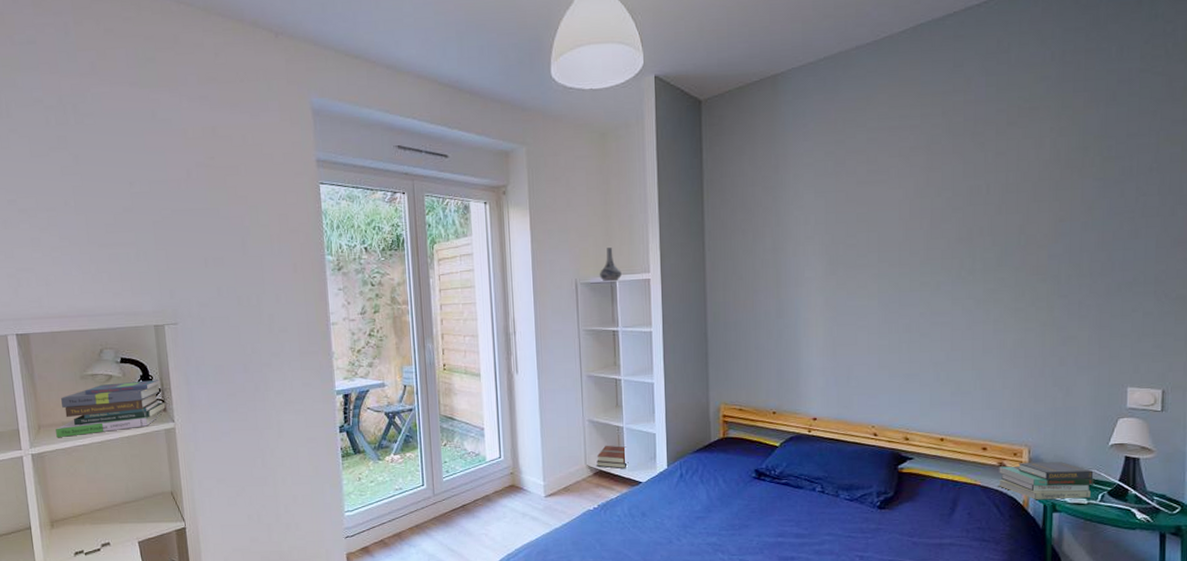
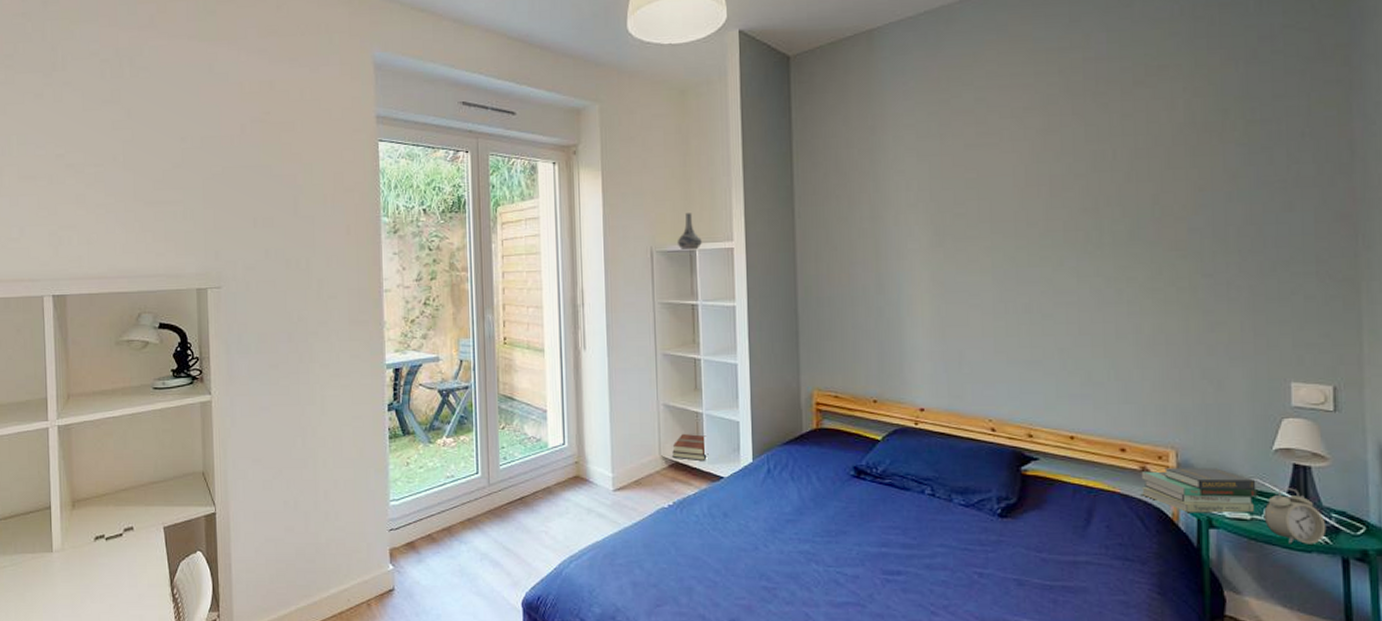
books: present [56,380,166,437] -> none [85,348,203,408]
alarm clock: none [1098,477,1149,523] -> present [1263,488,1327,544]

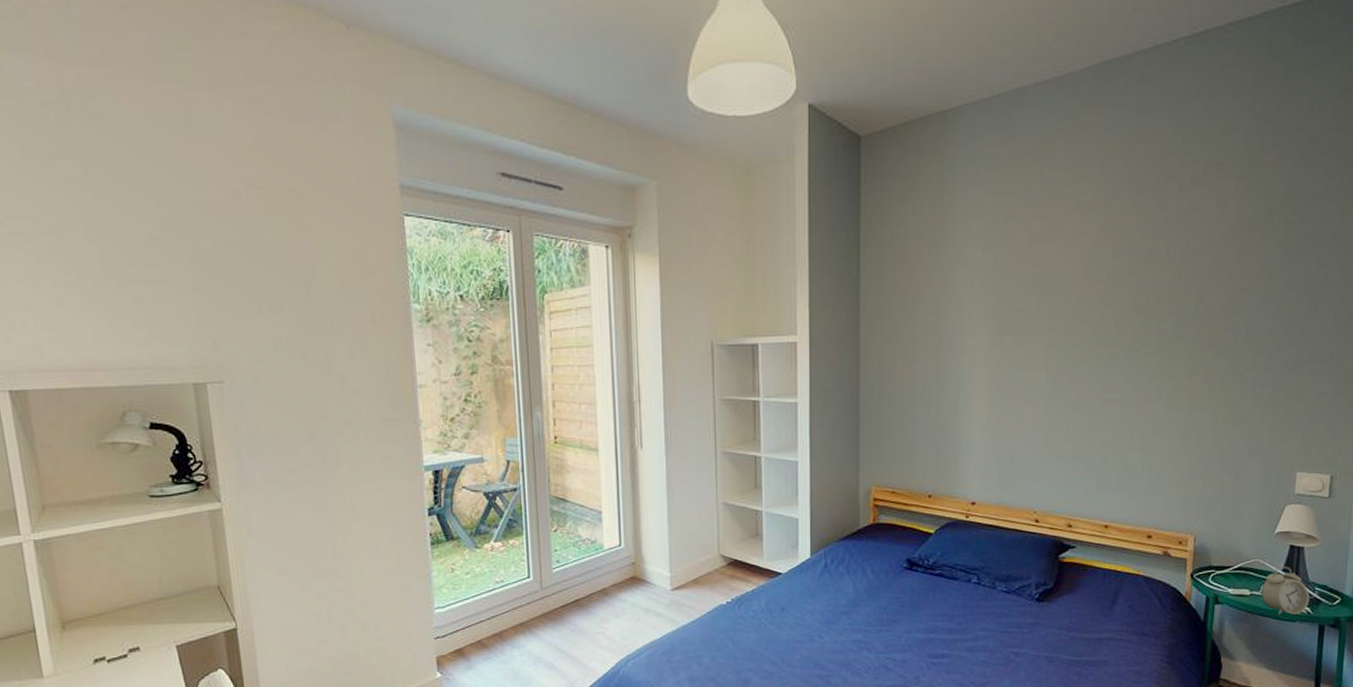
books: present [672,433,709,460] -> none [731,531,767,558]
decorative vase: present [677,213,702,251] -> none [738,304,765,345]
books: present [1141,468,1258,513] -> none [1162,550,1259,592]

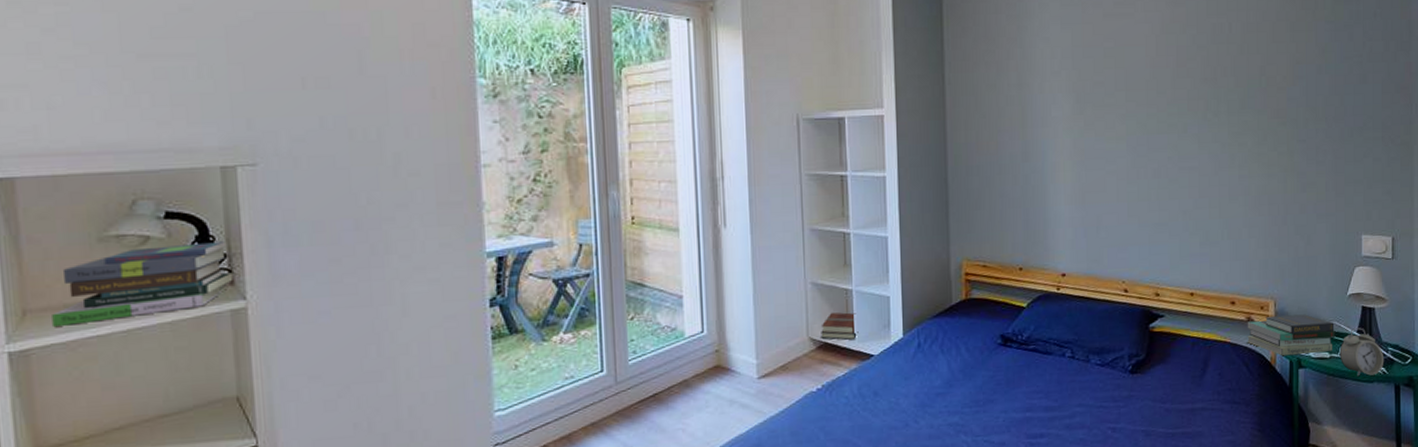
books: none [65,450,209,520] -> present [52,241,233,326]
books: none [731,531,767,558] -> present [821,312,859,340]
books: none [1162,550,1259,592] -> present [1247,314,1336,356]

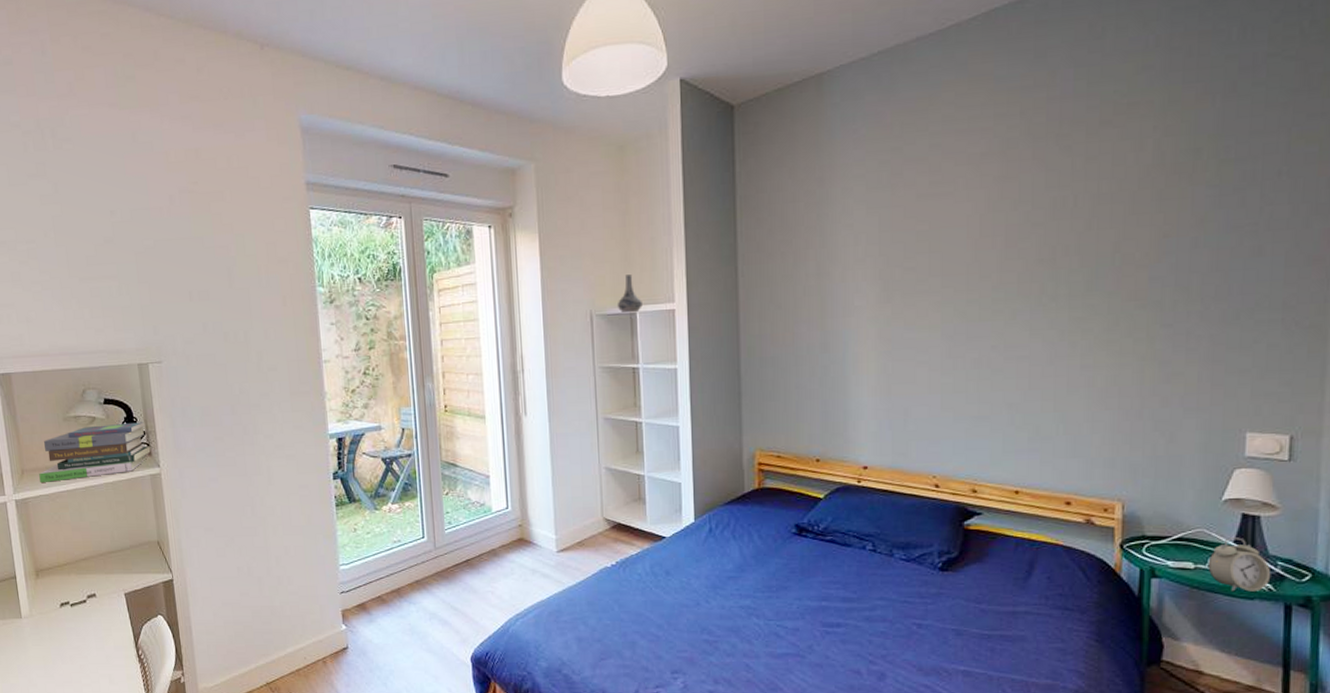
books: present [821,312,859,340] -> none [615,495,651,521]
decorative vase: none [824,78,851,118] -> present [617,274,642,314]
books: present [1247,314,1336,356] -> none [1085,519,1204,564]

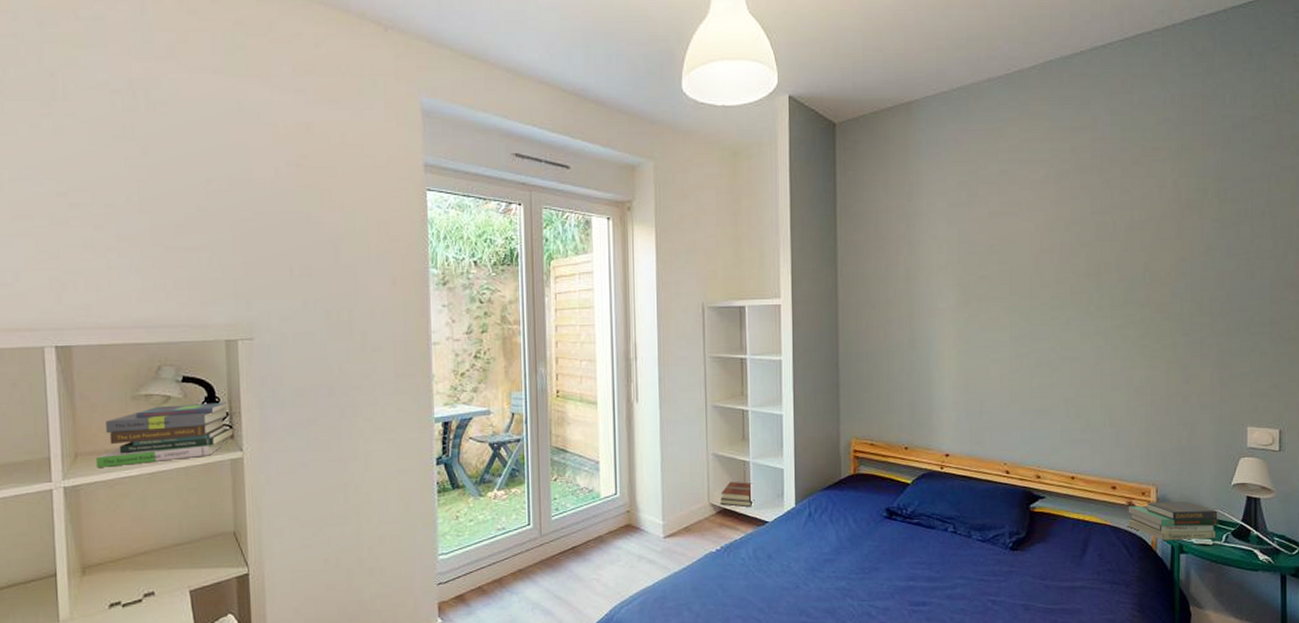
books: none [615,495,651,521] -> present [720,481,755,507]
decorative vase: present [617,274,642,314] -> none [727,270,751,307]
books: none [1085,519,1204,564] -> present [1128,501,1219,541]
alarm clock: present [1208,537,1271,592] -> none [1223,517,1270,565]

